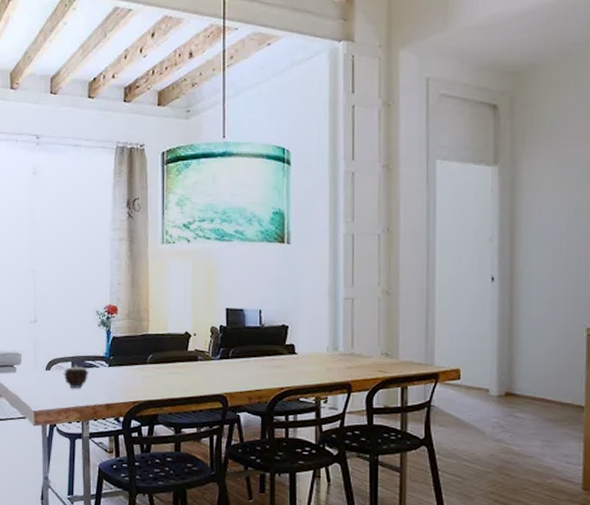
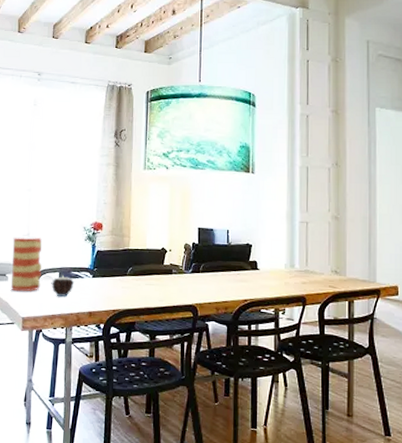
vase: none [19,321,52,384] -> present [11,235,42,292]

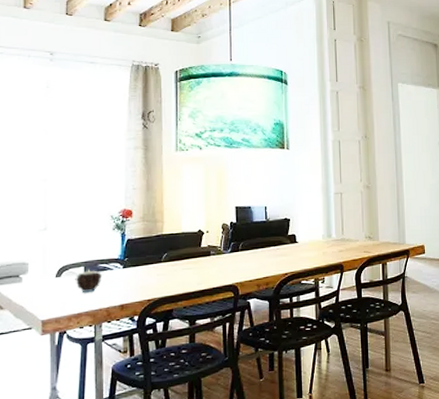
vase: present [11,235,42,292] -> none [26,229,63,293]

